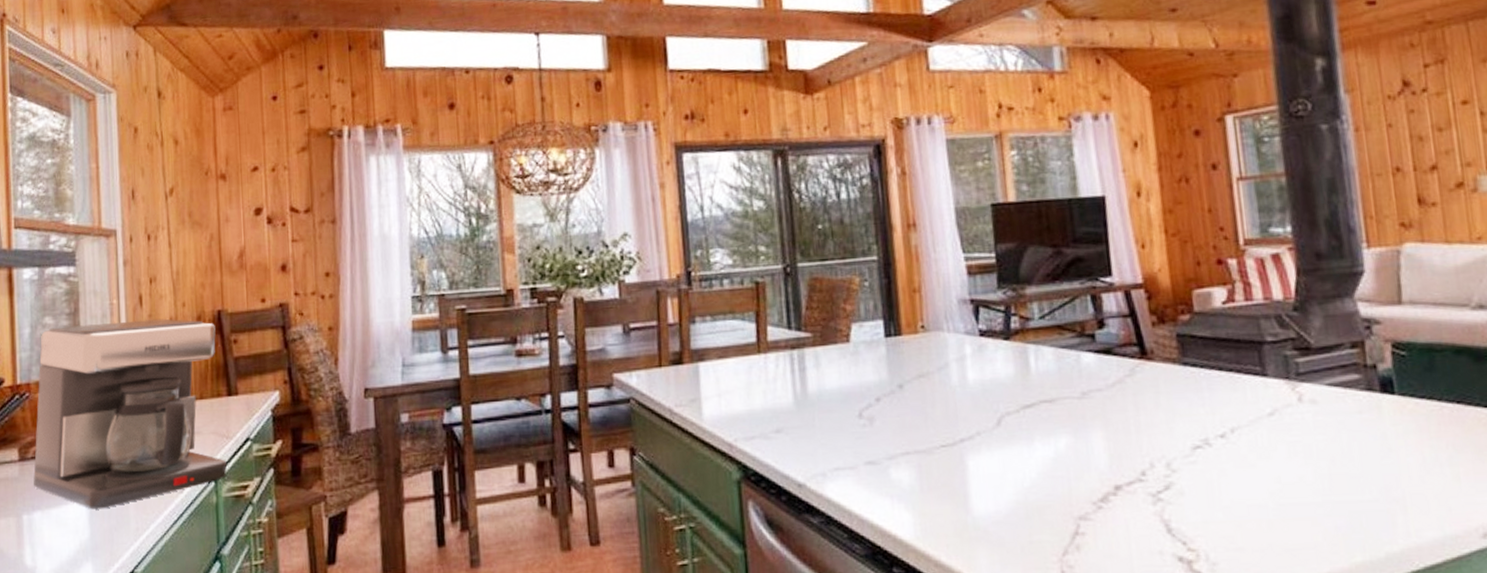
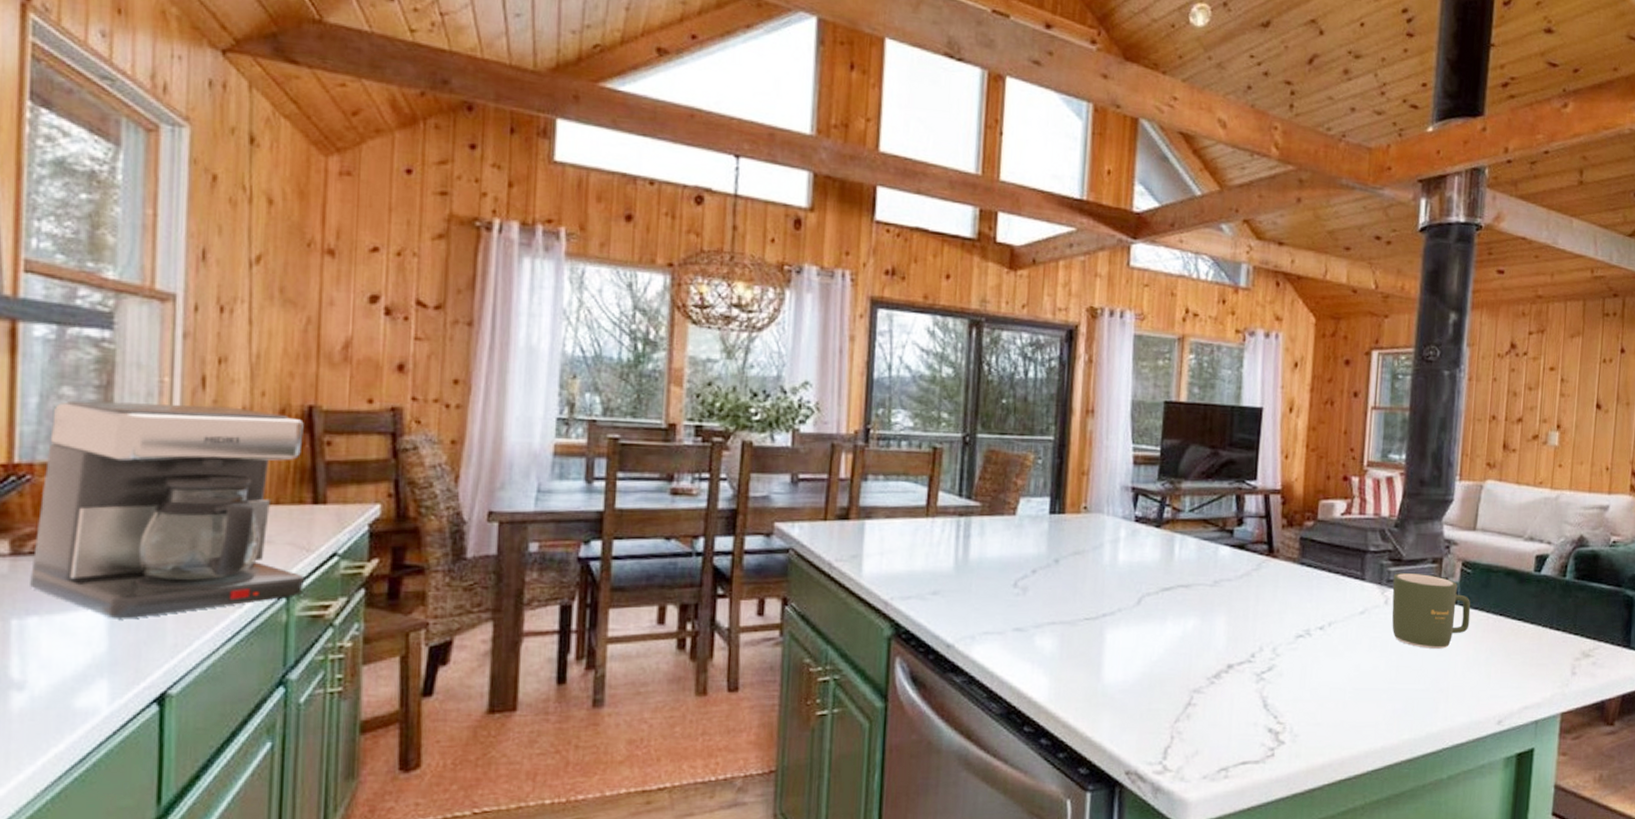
mug: none [1303,361,1418,451] -> present [1392,572,1471,649]

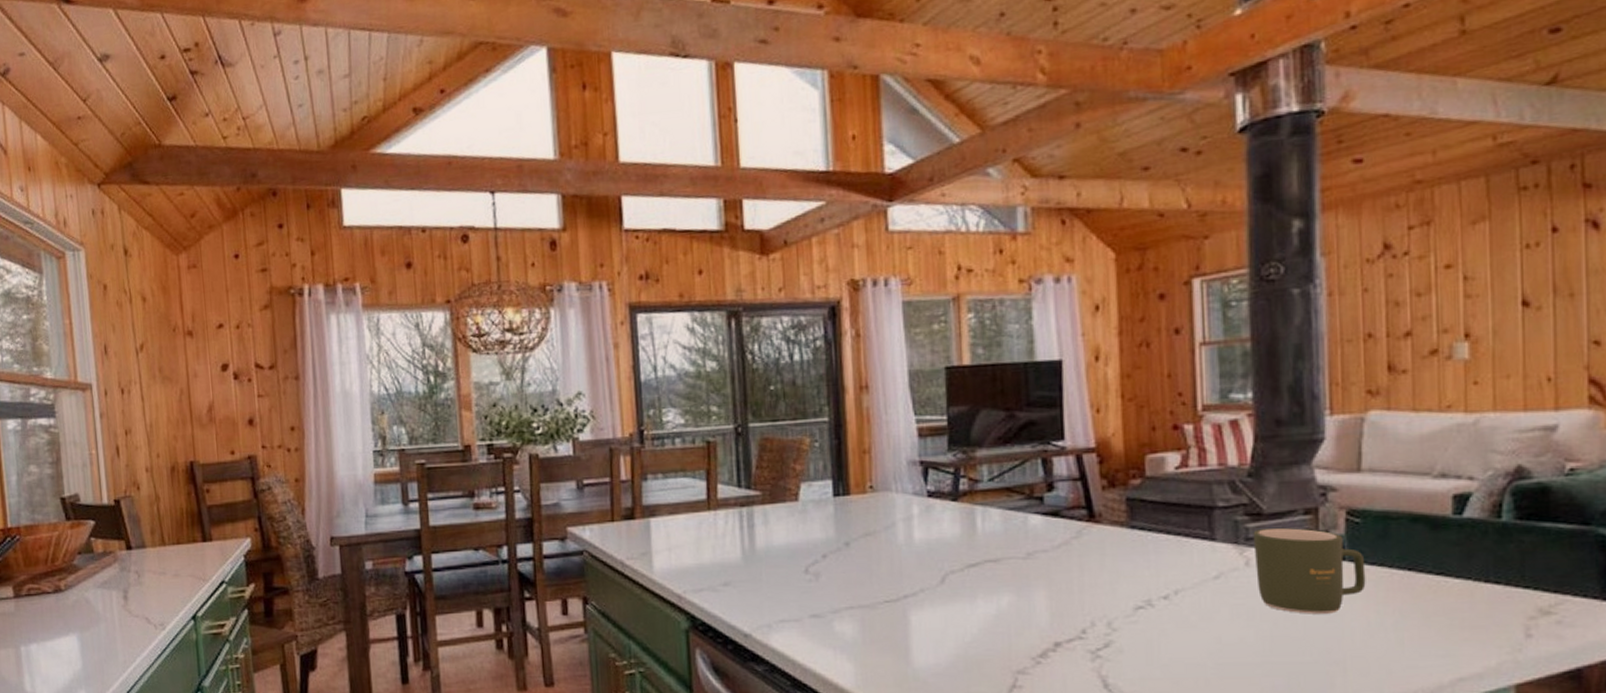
coffee maker: present [30,400,304,620] -> none [27,468,205,643]

